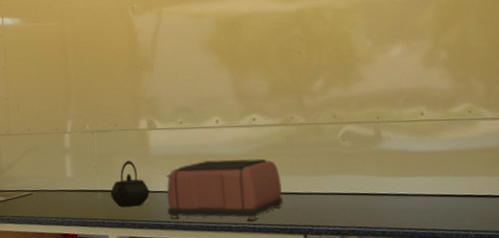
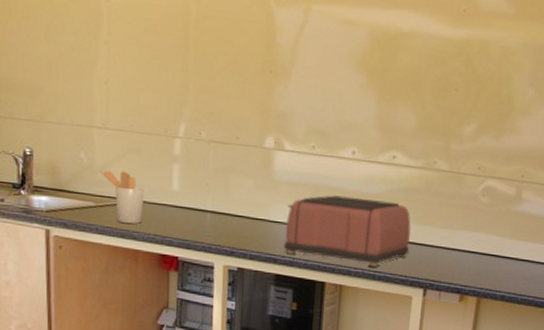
utensil holder: none [7,167,45,211] -> present [100,171,144,224]
kettle: present [111,161,150,207] -> none [222,182,267,235]

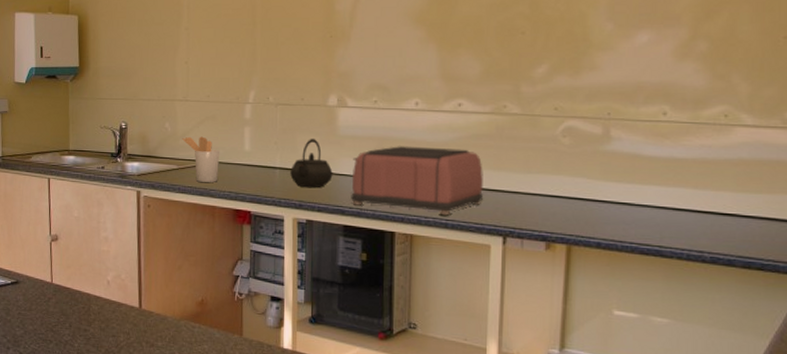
kettle: none [222,182,267,235] -> present [290,139,333,188]

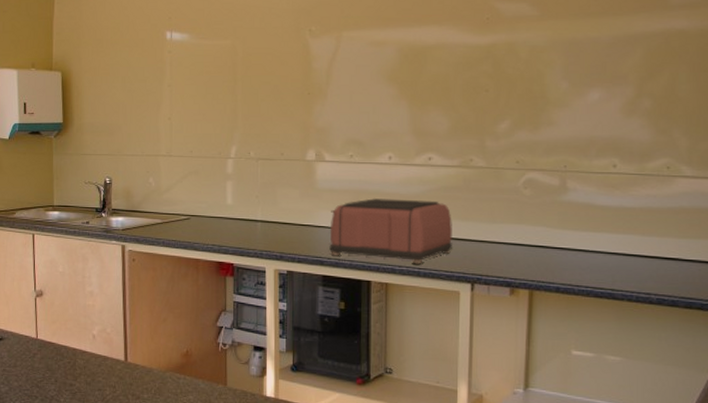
utensil holder: present [182,136,219,182] -> none [166,191,202,236]
kettle: present [290,139,333,188] -> none [271,192,312,240]

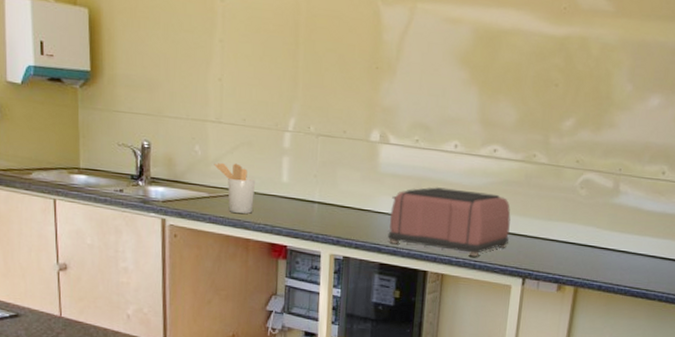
utensil holder: none [166,191,202,236] -> present [214,163,255,214]

